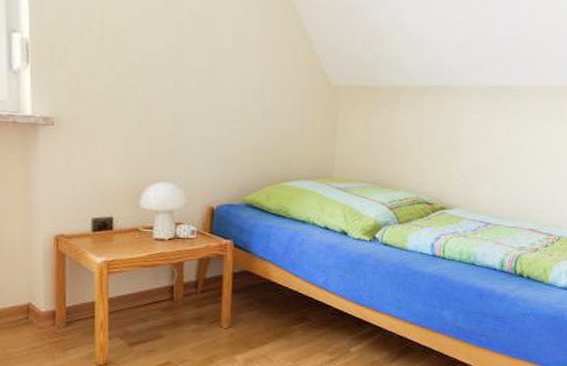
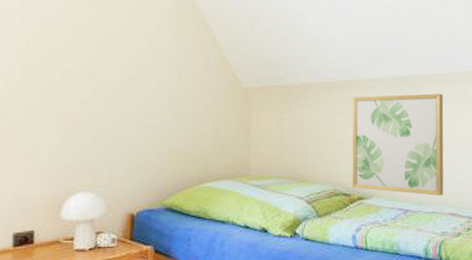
wall art: none [436,103,539,211] -> present [352,93,444,196]

